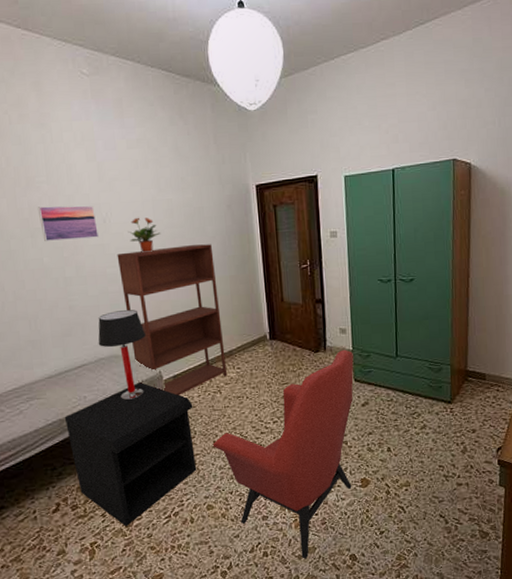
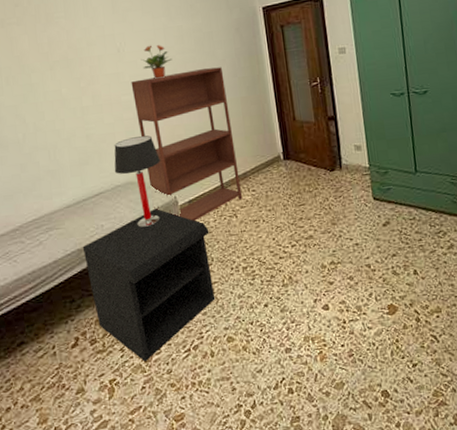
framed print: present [37,205,98,241] -> none [56,37,113,73]
armchair: present [212,349,354,559] -> none [230,167,379,396]

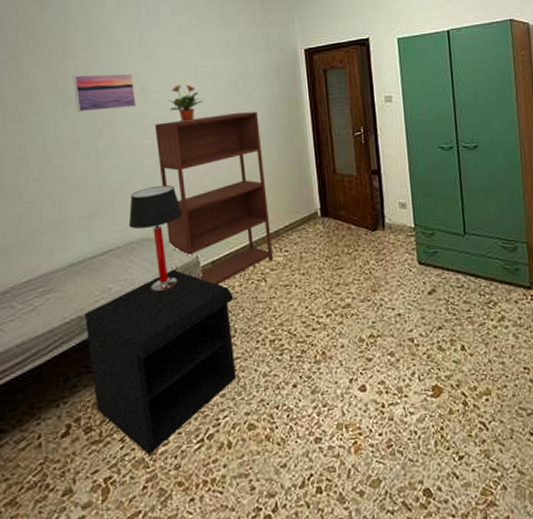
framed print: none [56,37,113,73] -> present [73,73,136,112]

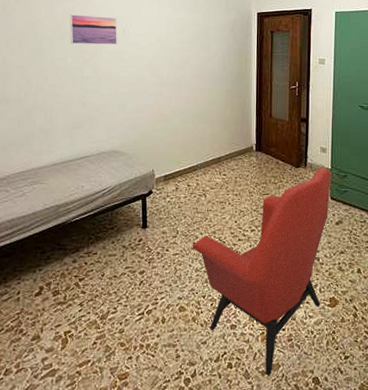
nightstand: present [84,270,237,455] -> none [61,178,179,318]
table lamp: present [128,185,182,291] -> none [102,110,145,193]
bookshelf: present [155,112,273,285] -> none [130,59,214,195]
potted plant: present [167,84,203,122] -> none [142,31,171,61]
armchair: none [255,226,422,496] -> present [192,167,331,376]

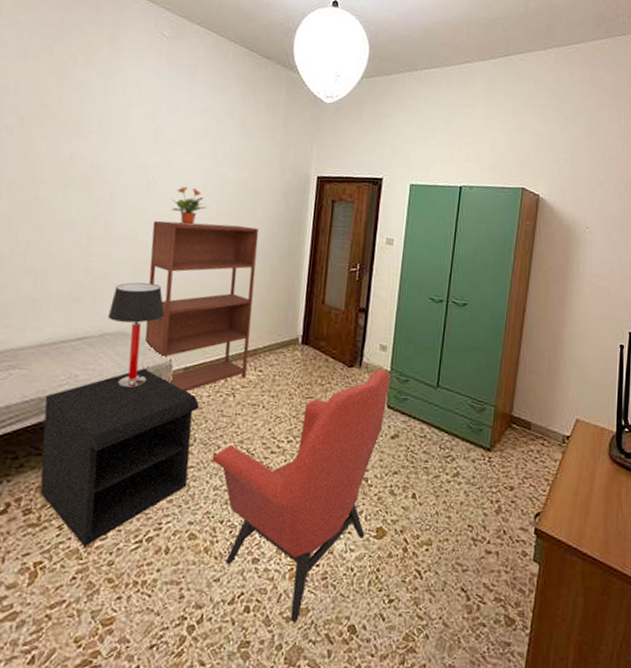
nightstand: none [61,178,179,318] -> present [39,369,200,546]
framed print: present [69,14,118,45] -> none [77,156,142,200]
table lamp: none [102,110,145,193] -> present [107,282,165,388]
bookshelf: none [130,59,214,195] -> present [143,220,259,392]
potted plant: none [142,31,171,61] -> present [171,186,207,225]

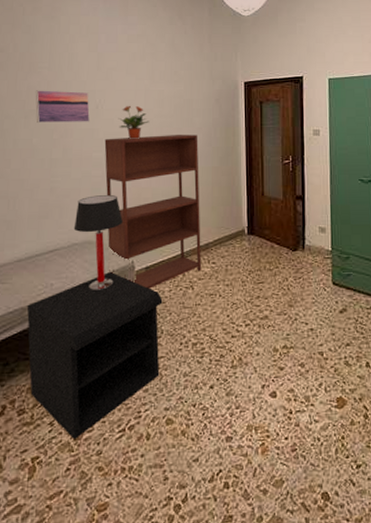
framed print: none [77,156,142,200] -> present [35,90,90,123]
armchair: present [212,369,391,623] -> none [179,249,333,495]

